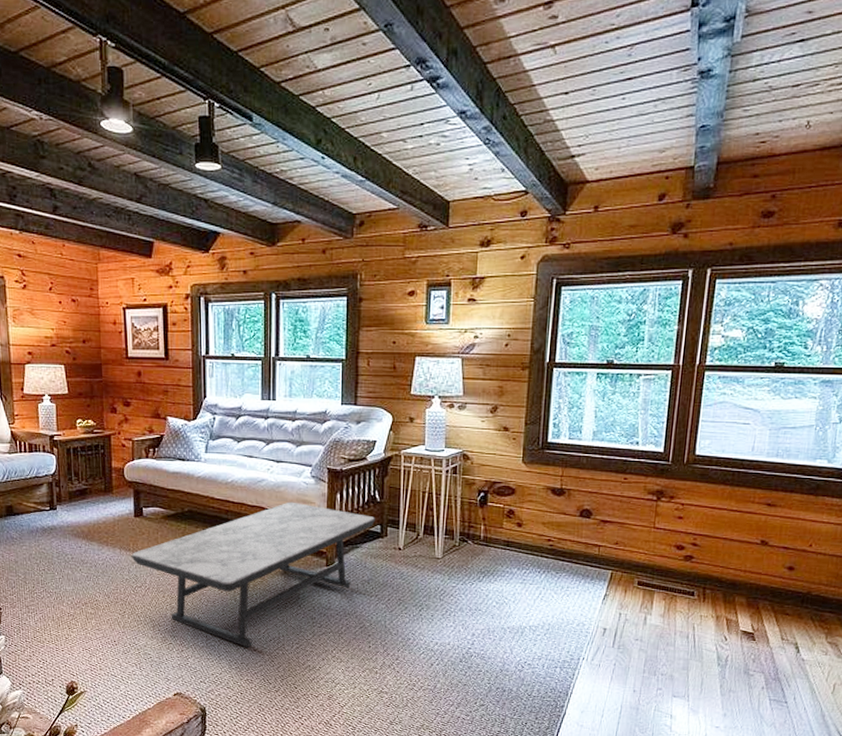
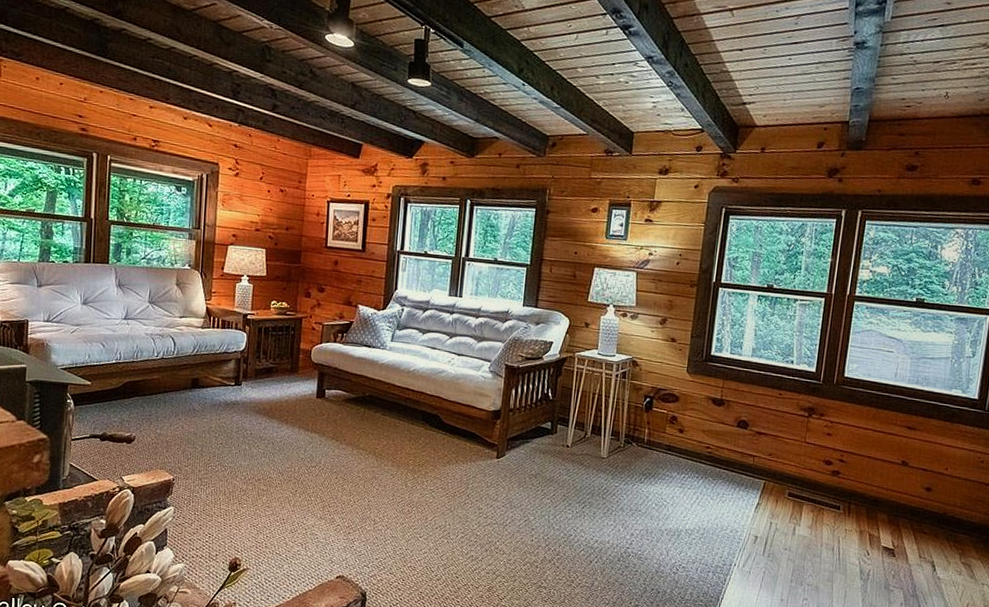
coffee table: present [131,502,376,648] -> none [309,394,548,535]

